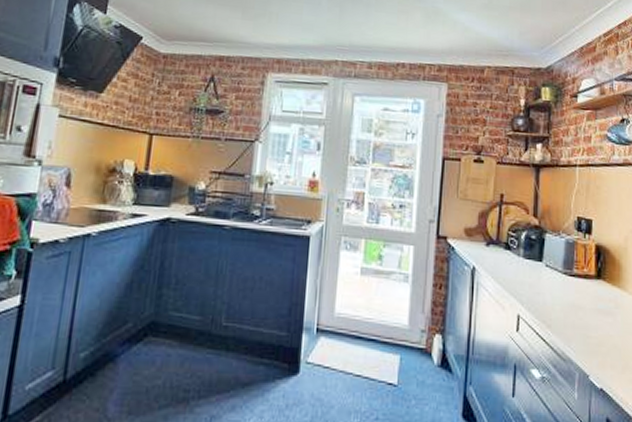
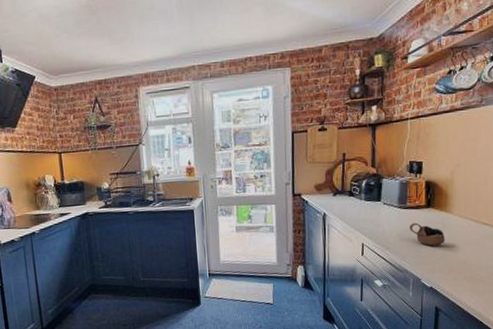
cup: none [575,296,618,332] -> present [409,222,445,246]

